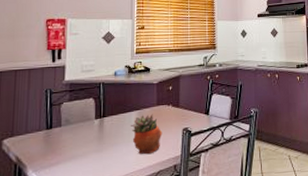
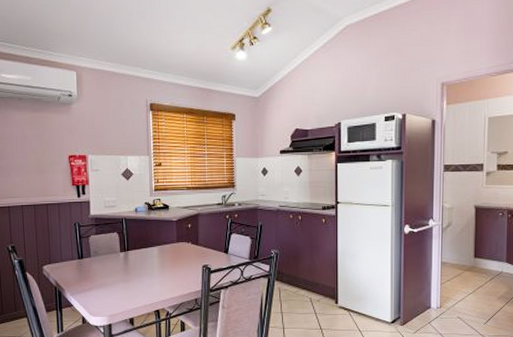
succulent planter: present [131,114,163,155] -> none [153,250,183,288]

